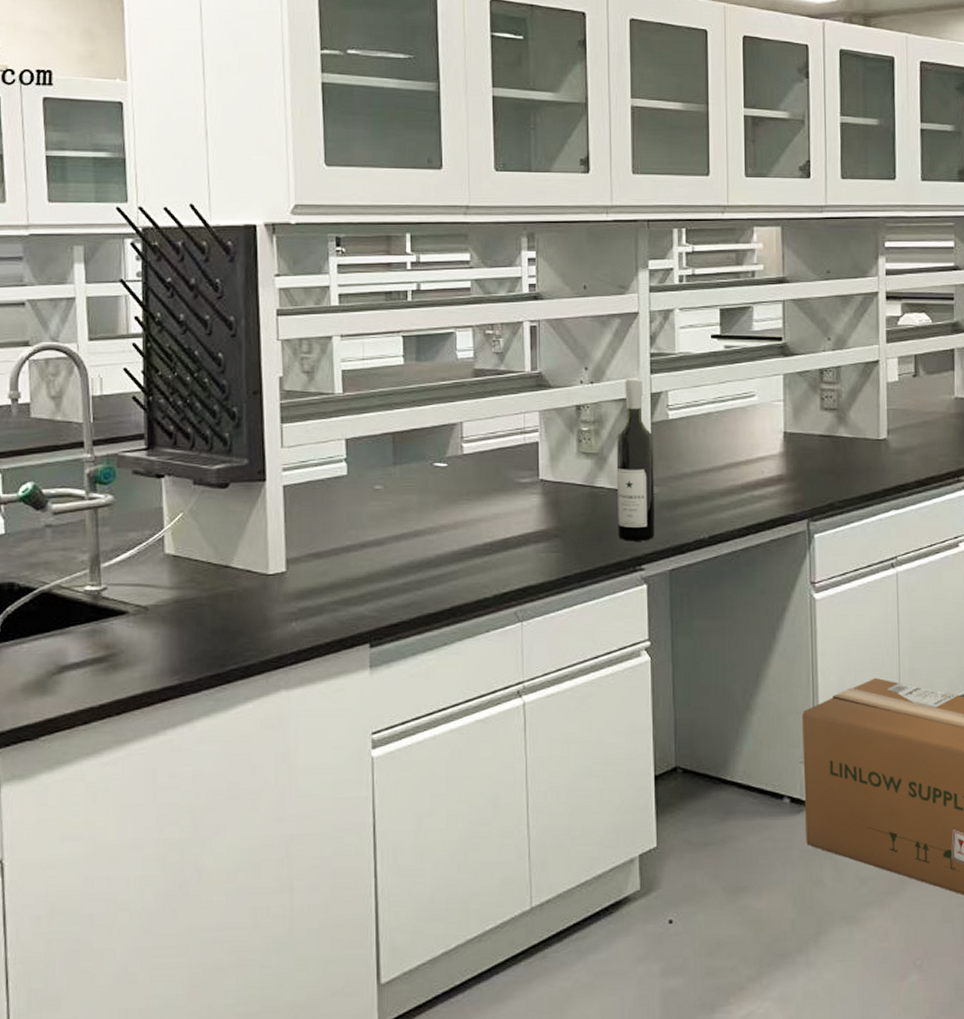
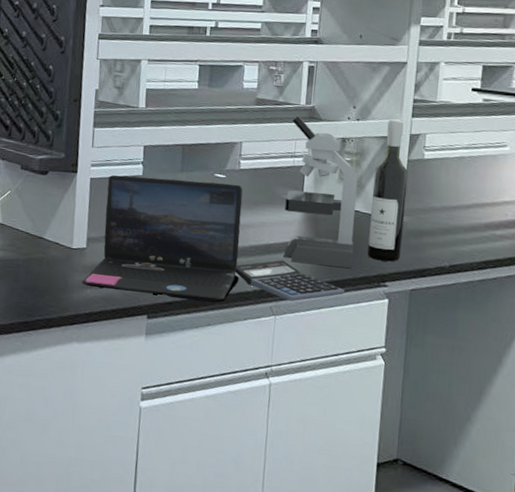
laptop: none [284,473,475,619] -> present [81,175,243,303]
calculator: none [470,555,598,602] -> present [235,260,345,302]
microscope: none [517,383,603,556] -> present [283,115,358,268]

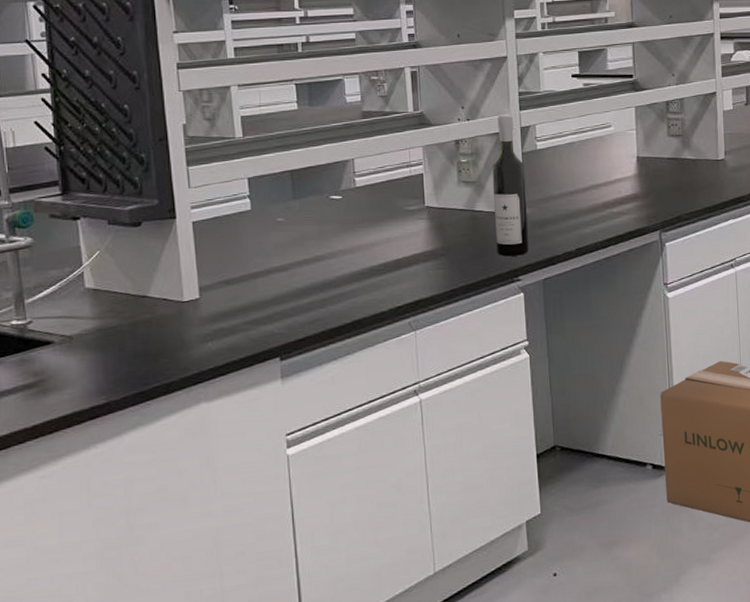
laptop: present [81,175,243,303] -> none [200,203,373,339]
calculator: present [235,260,345,302] -> none [367,273,481,313]
microscope: present [283,115,358,268] -> none [402,123,485,274]

